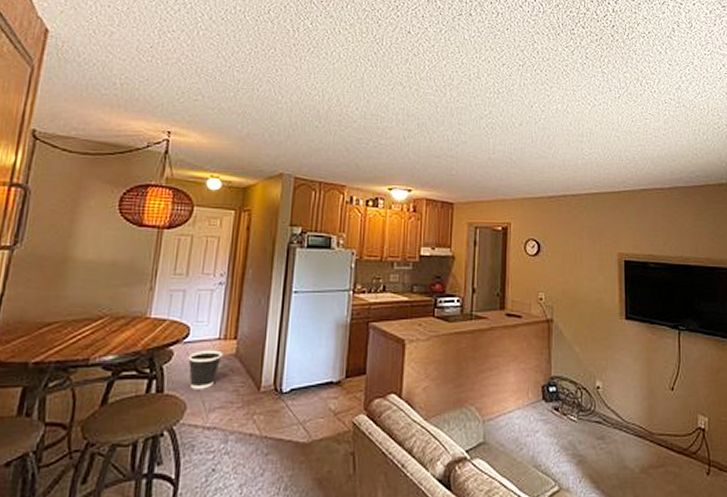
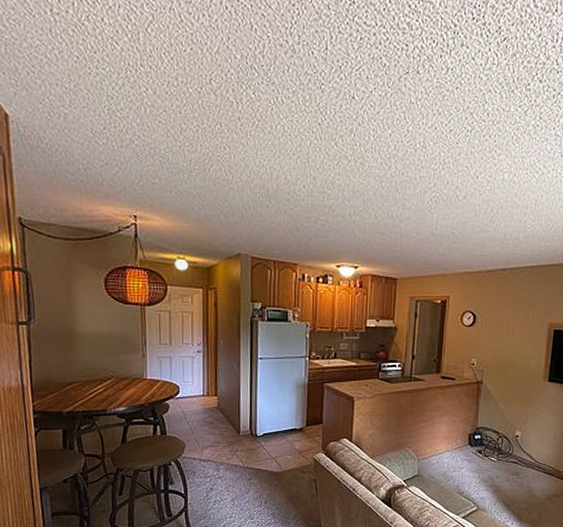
wastebasket: present [188,350,223,389] -> none [181,404,208,433]

